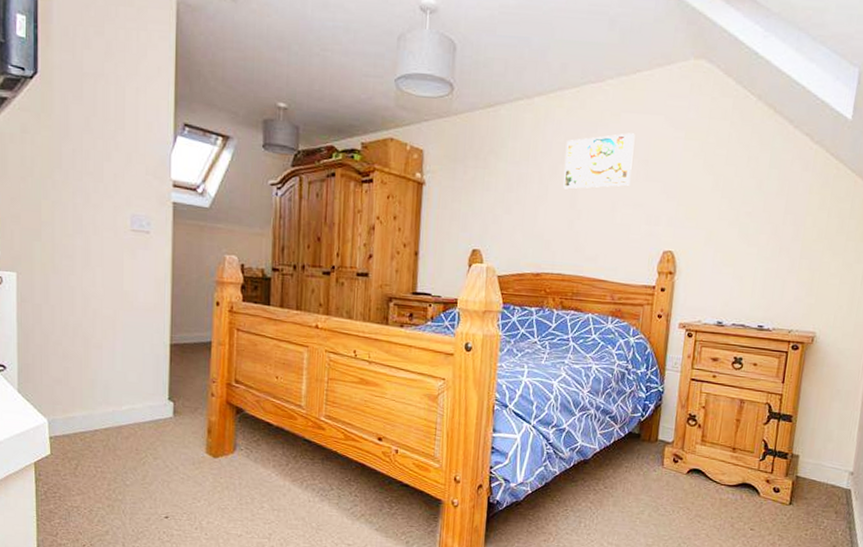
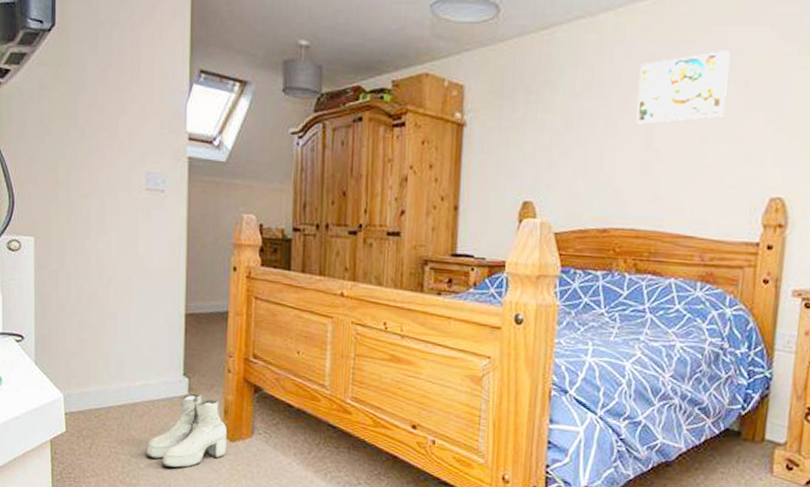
boots: none [133,415,211,483] -> present [147,393,228,468]

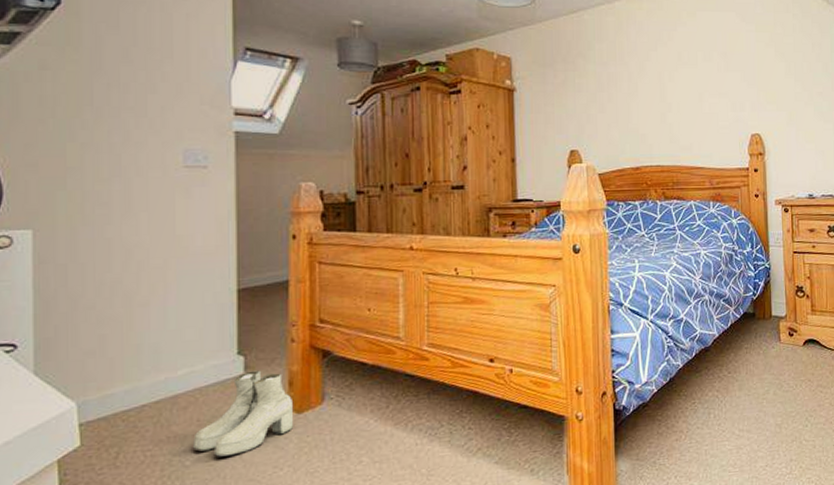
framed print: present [637,50,731,125] -> none [650,29,713,85]

